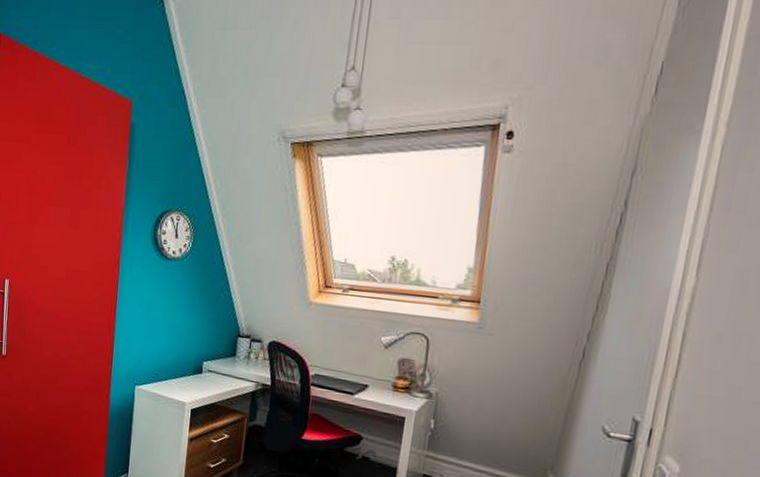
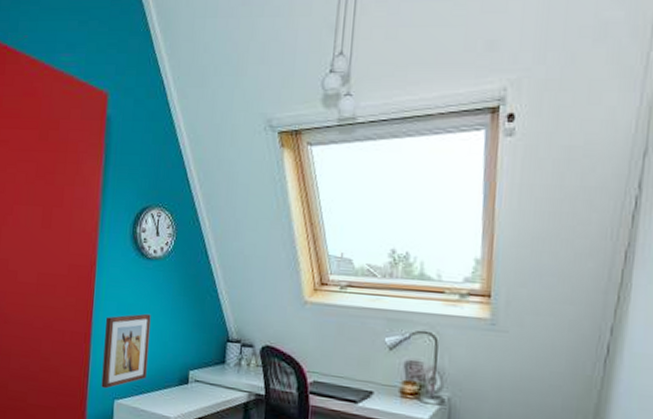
wall art: none [123,309,170,376] -> present [101,313,151,389]

